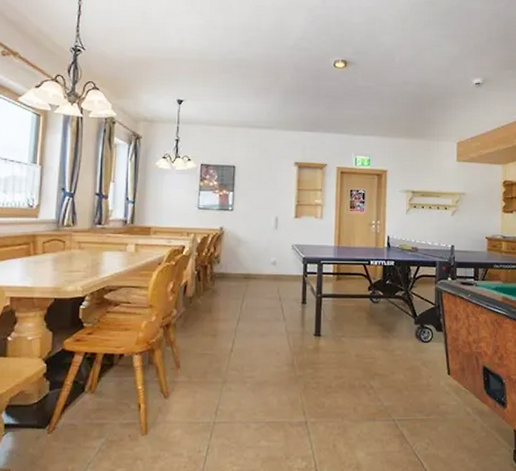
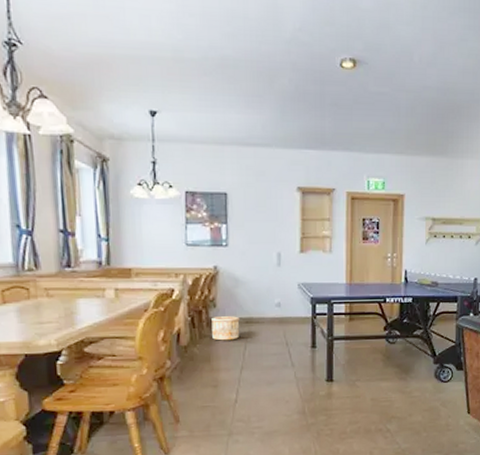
wooden bucket: none [215,272,239,294] -> present [211,316,240,341]

